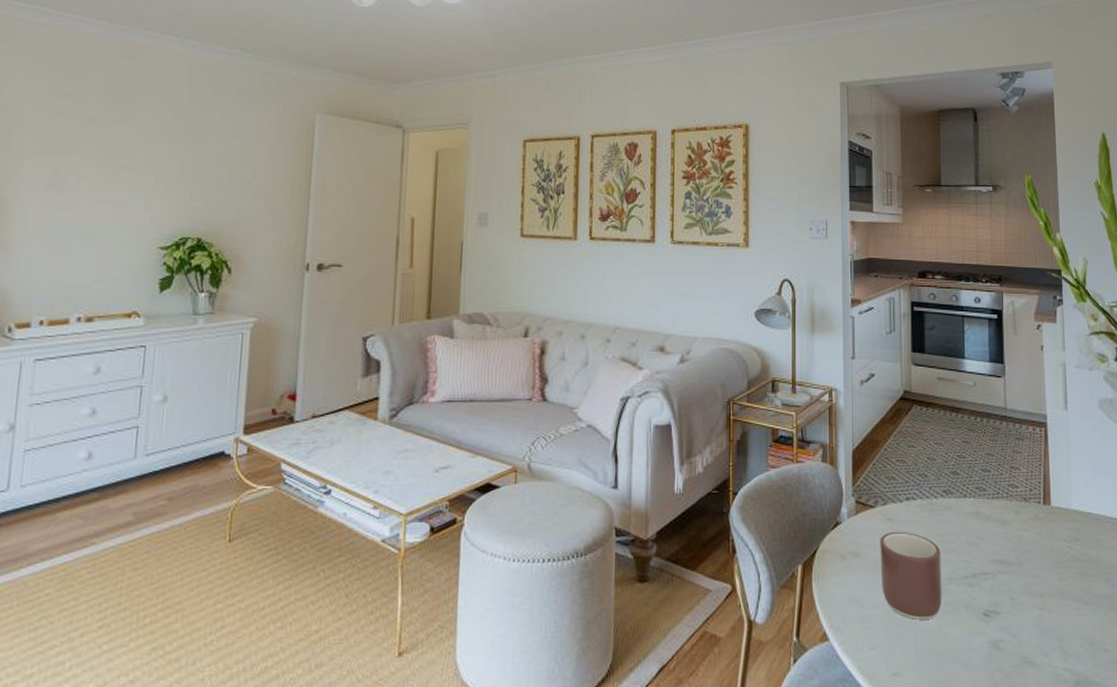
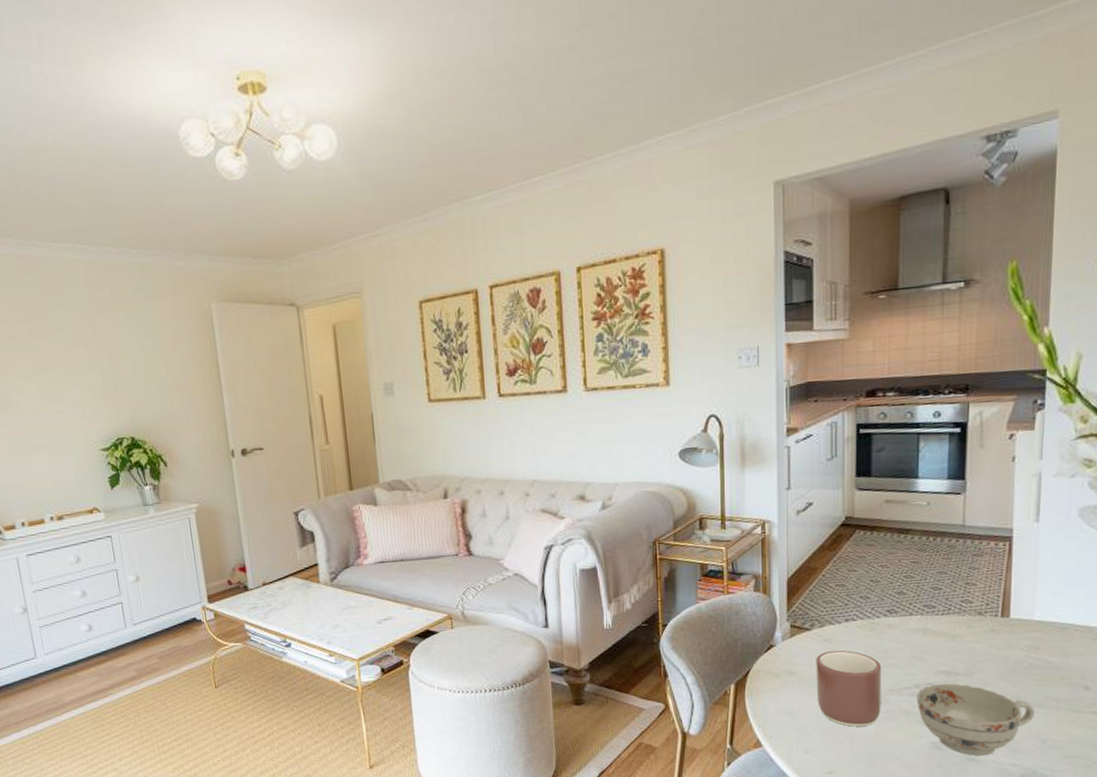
teacup: none [974,573,1080,657] -> present [916,683,1035,756]

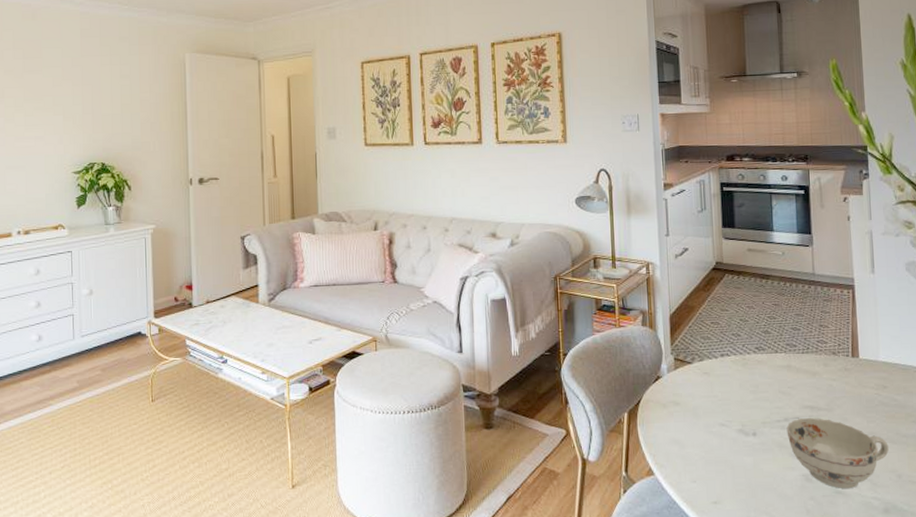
mug: present [816,650,882,727] -> none [698,383,757,457]

